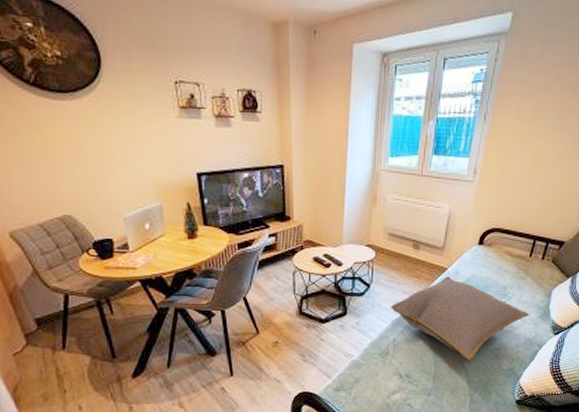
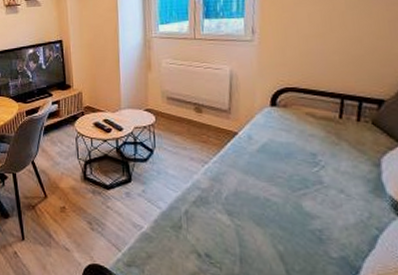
cushion: present [390,276,530,362] -> none [177,141,356,244]

